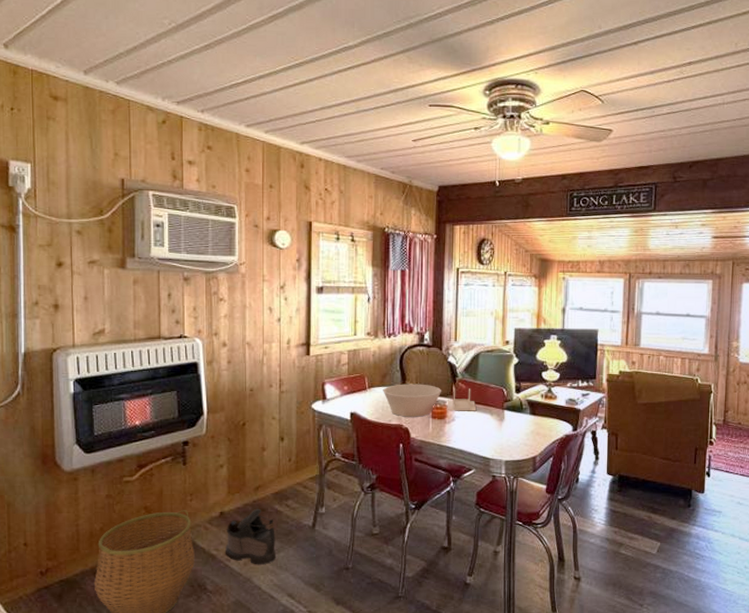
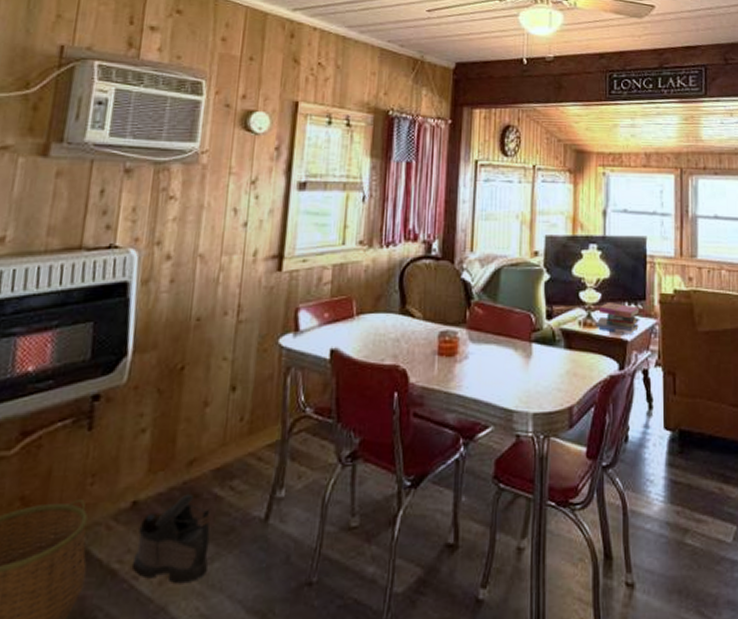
bowl: present [383,384,442,417] -> none [375,308,453,354]
napkin holder: present [447,387,477,411] -> none [458,313,497,346]
books: none [555,381,590,406] -> present [595,303,639,336]

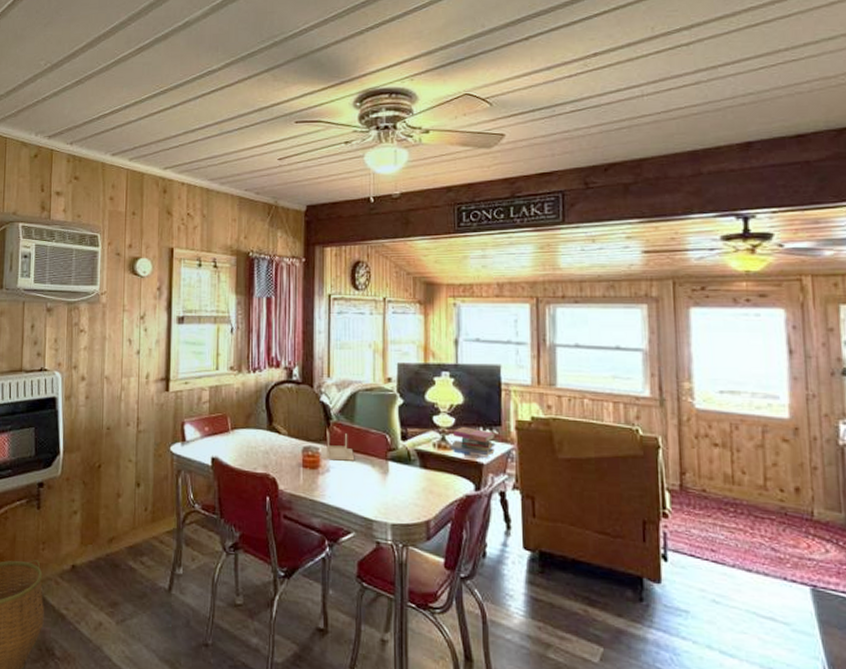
boot: present [133,493,212,584] -> none [76,563,129,632]
napkin holder: none [458,313,497,346] -> present [320,431,355,461]

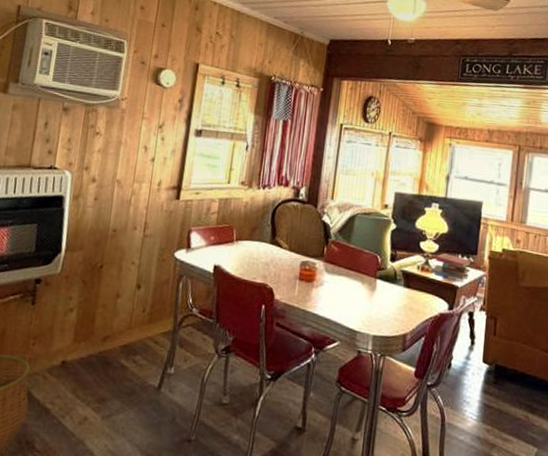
napkin holder: present [320,431,355,461] -> none [316,249,348,277]

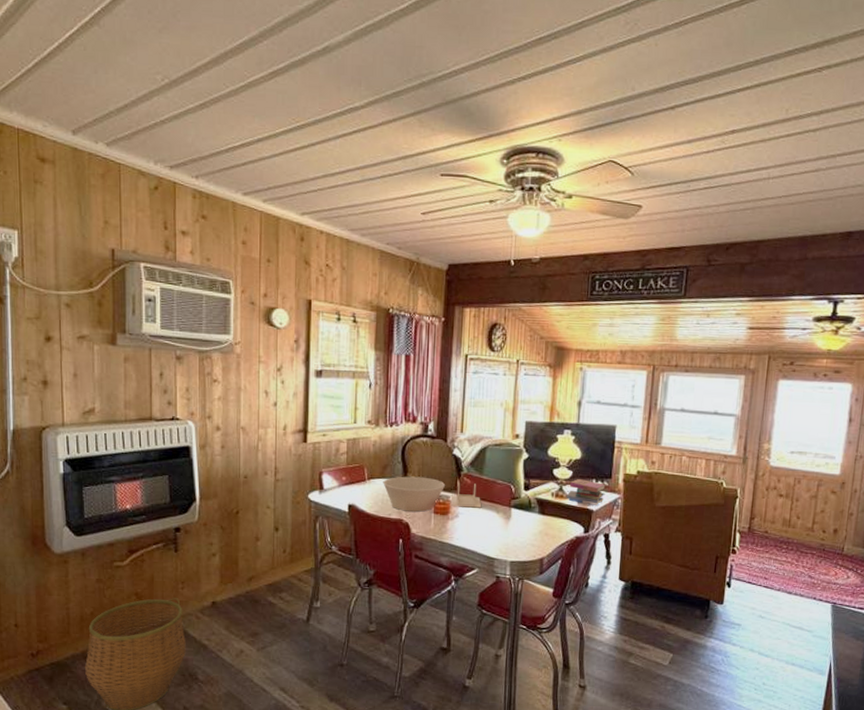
bowl: none [250,239,313,278] -> present [383,476,446,512]
napkin holder: none [316,249,348,277] -> present [450,482,482,508]

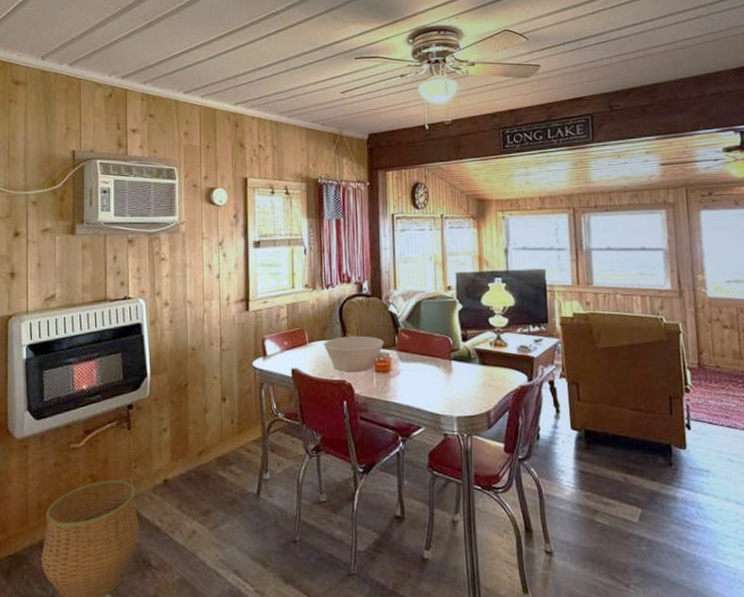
napkin holder: present [450,482,482,508] -> none [390,338,422,364]
books: present [566,479,605,506] -> none [505,326,543,353]

